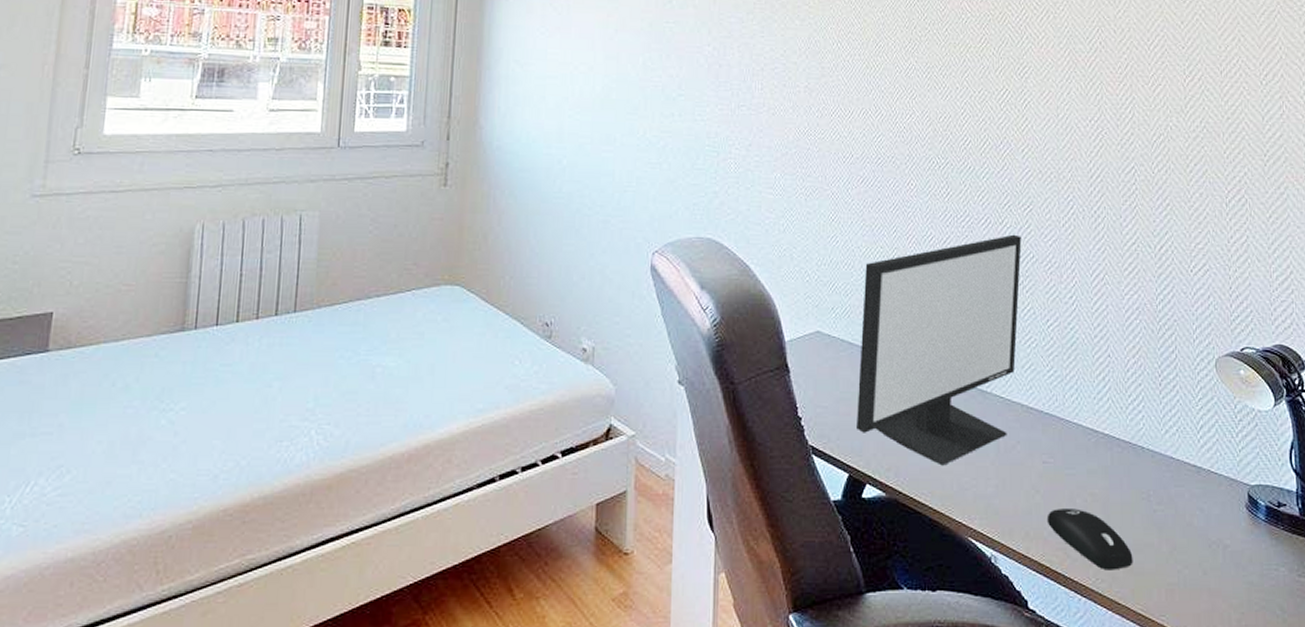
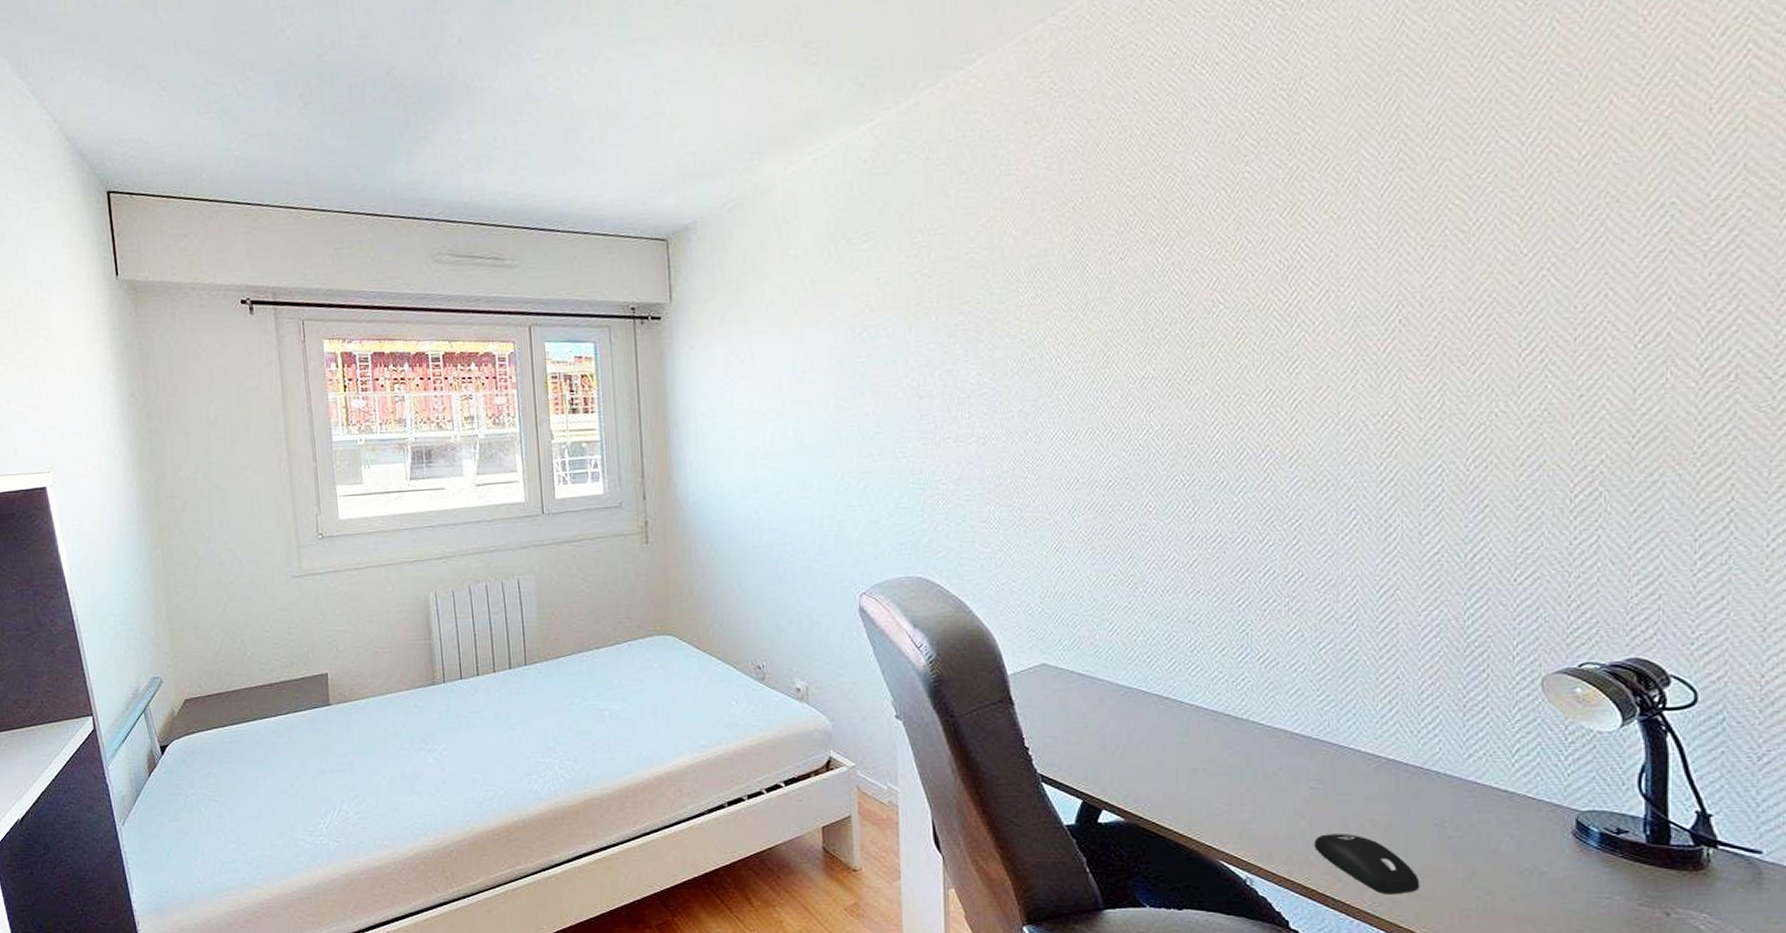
computer monitor: present [857,234,1022,466] -> none [1090,552,1287,792]

